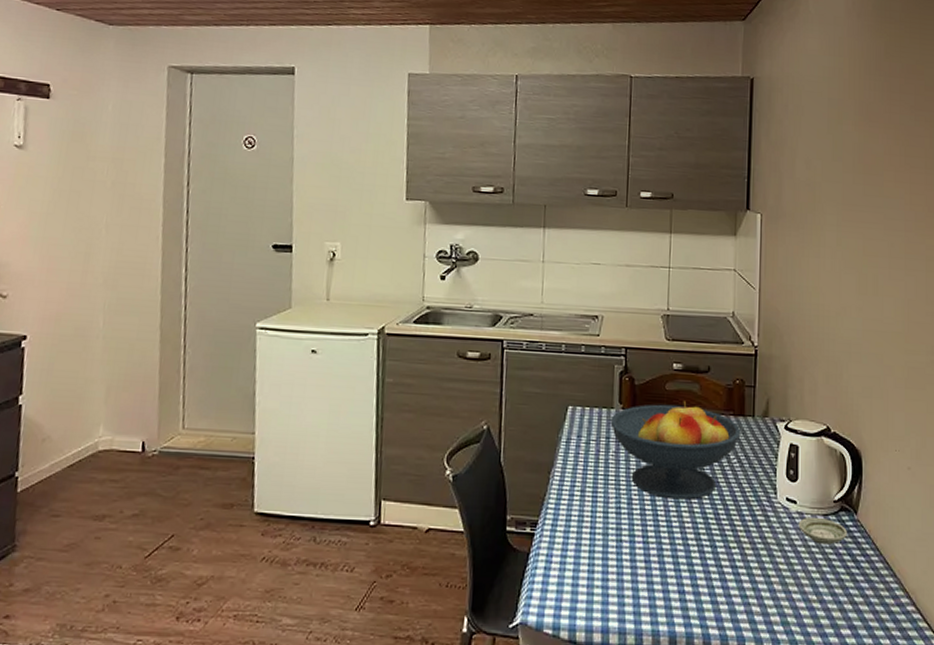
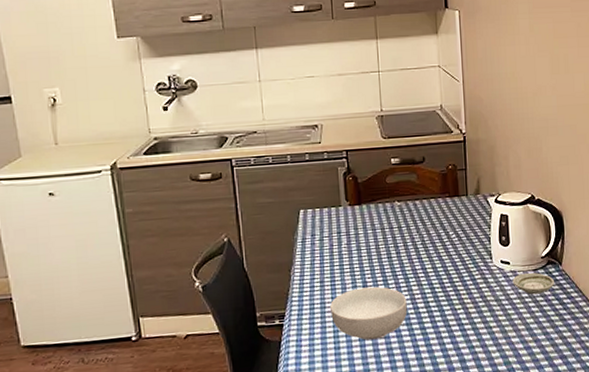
cereal bowl: none [588,505,675,569] -> present [330,286,408,340]
fruit bowl: present [610,401,741,500] -> none [340,191,457,277]

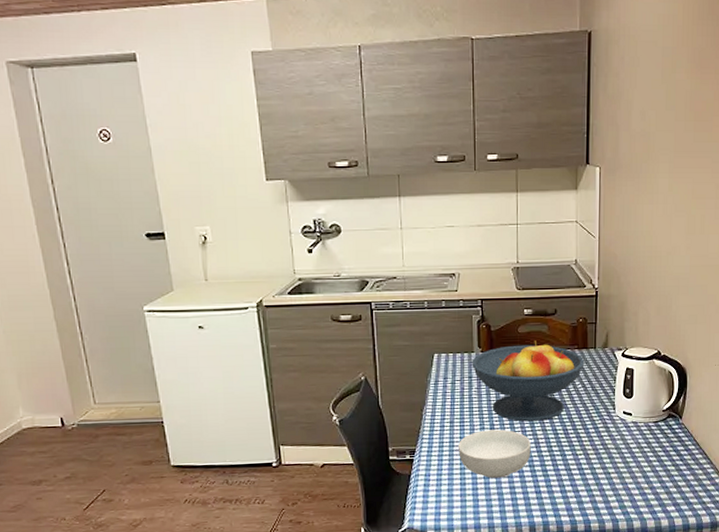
fruit bowl: none [340,191,457,277] -> present [472,341,585,422]
saucer: present [512,272,554,295] -> none [633,424,673,445]

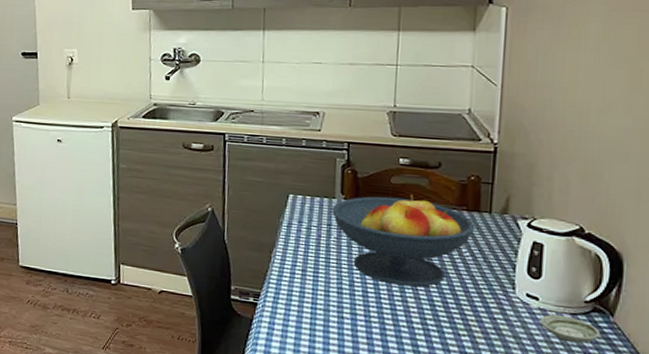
cereal bowl: present [459,429,531,479] -> none [309,285,399,344]
saucer: none [633,424,673,445] -> present [539,314,600,344]

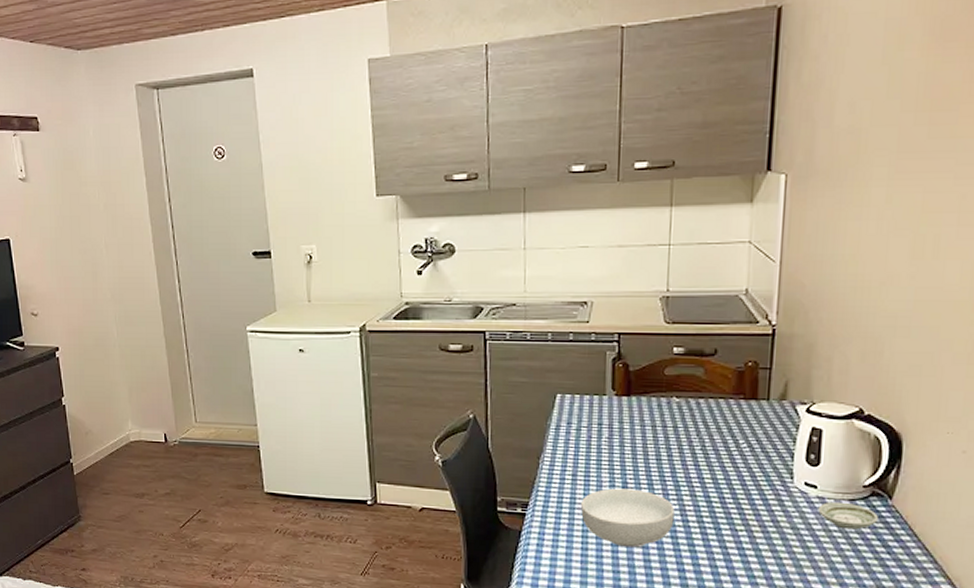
cereal bowl: none [309,285,399,344] -> present [581,488,675,548]
fruit bowl: present [332,194,475,287] -> none [603,386,753,484]

